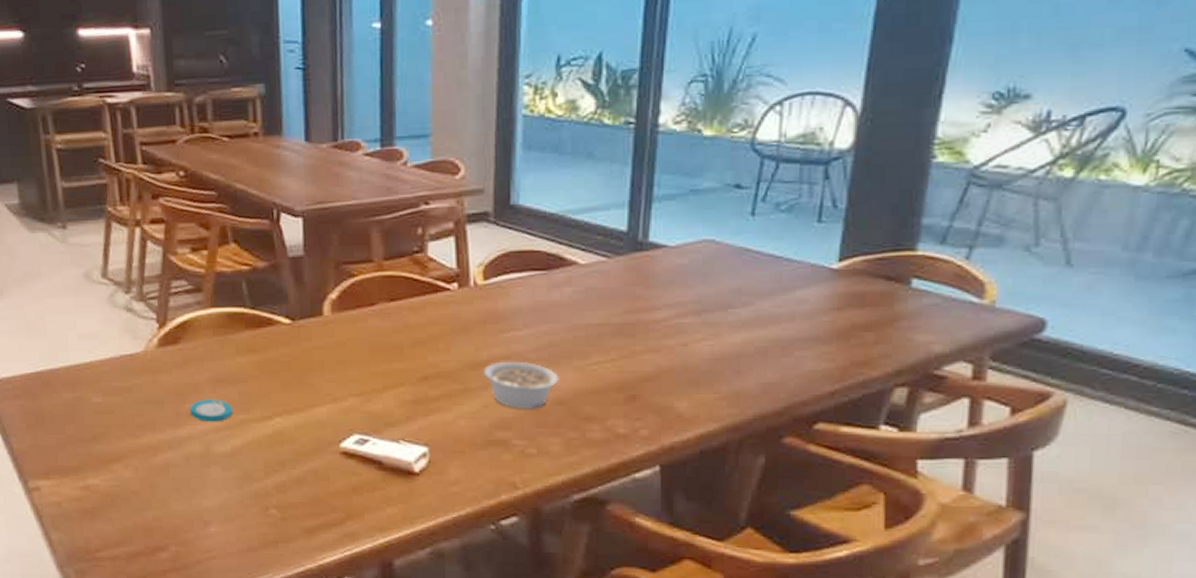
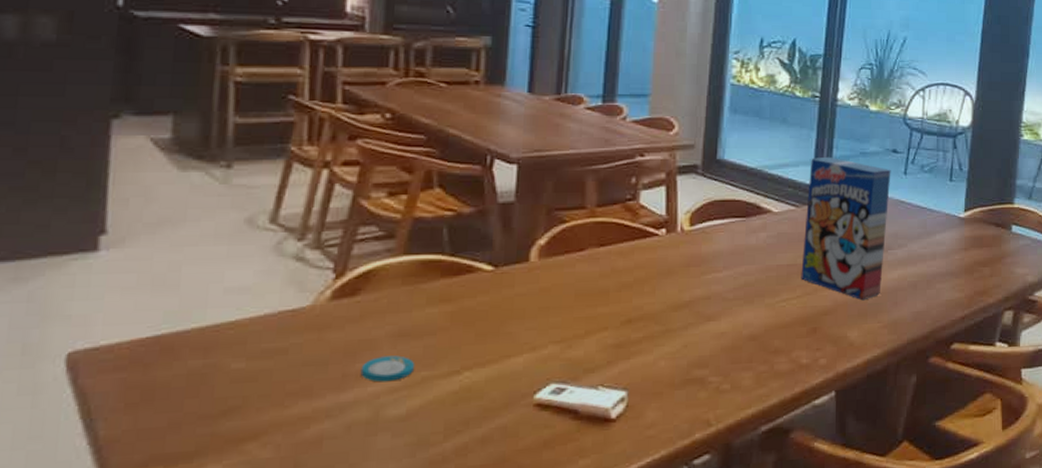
legume: present [483,361,559,410] -> none [684,301,753,347]
cereal box: none [615,196,733,367] -> present [801,156,891,301]

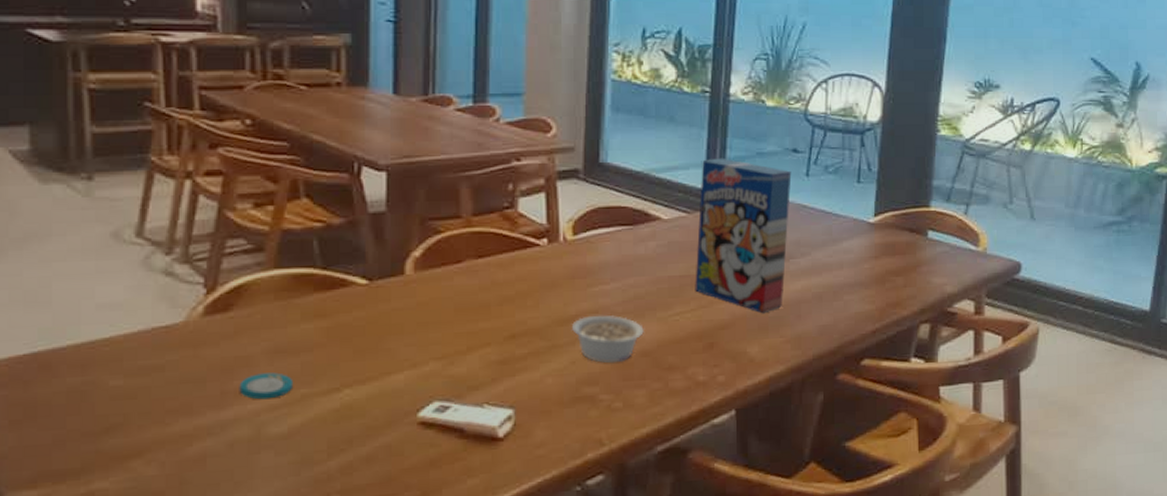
legume: none [684,301,753,347] -> present [571,315,644,364]

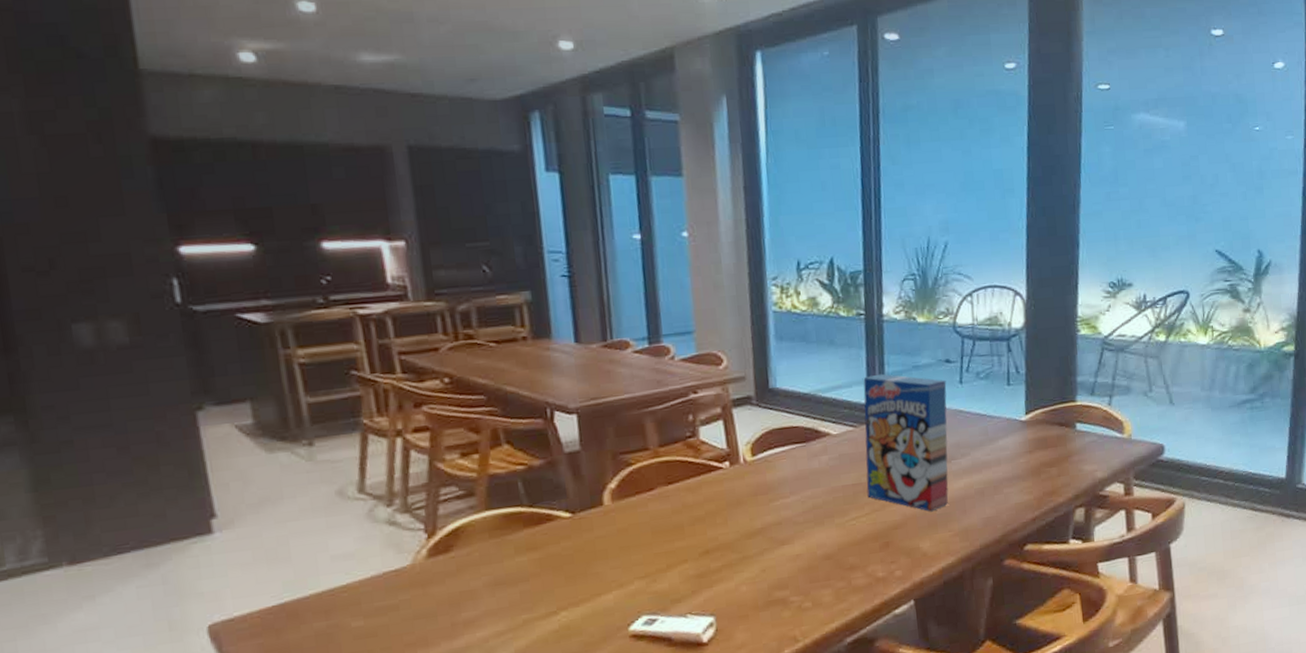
plate: present [239,372,294,400] -> none [466,602,516,628]
legume: present [571,315,644,364] -> none [758,525,825,569]

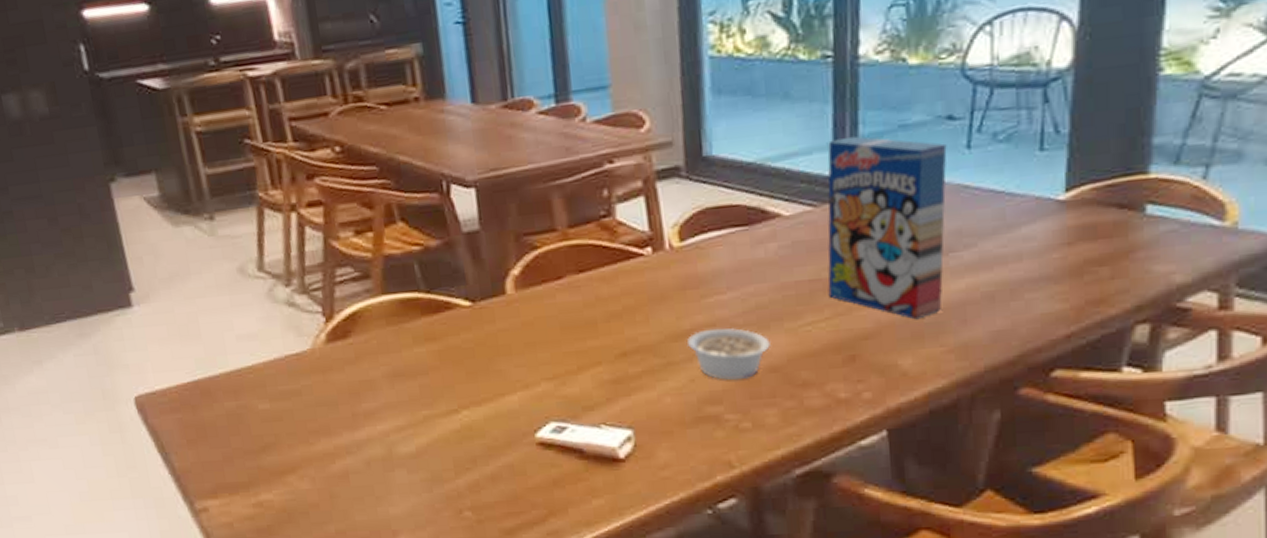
legume: none [758,525,825,569] -> present [686,328,770,381]

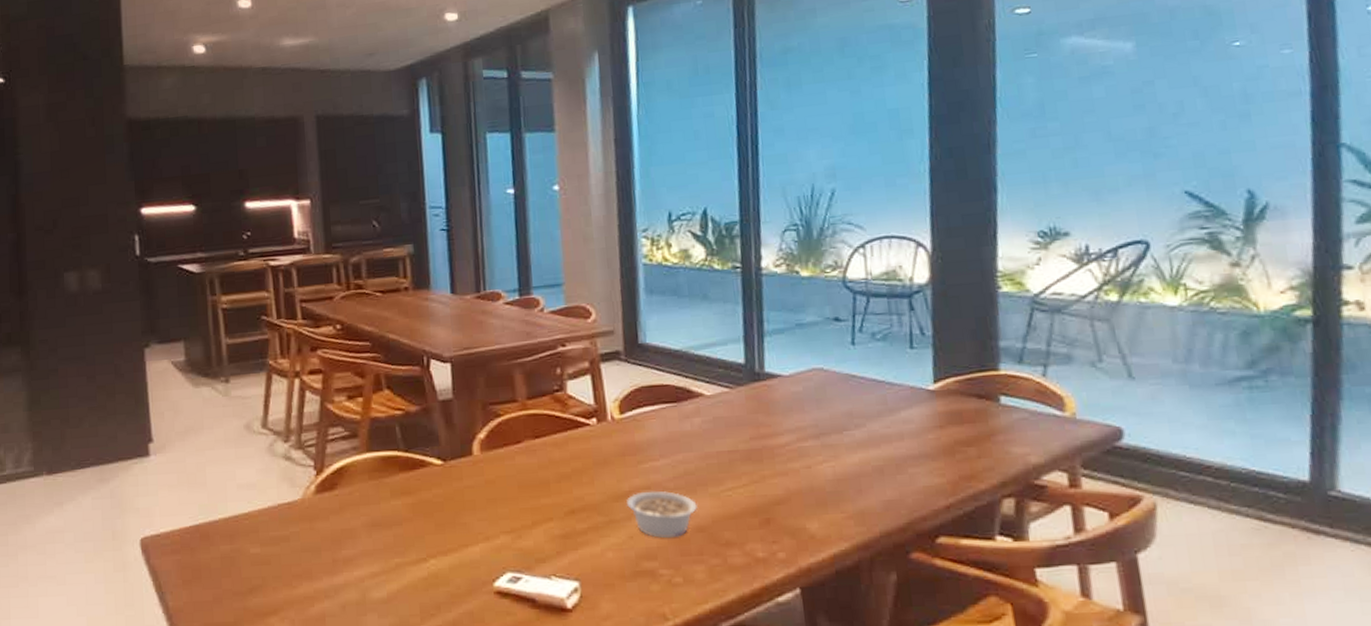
cereal box: present [827,136,947,320] -> none [740,331,840,489]

